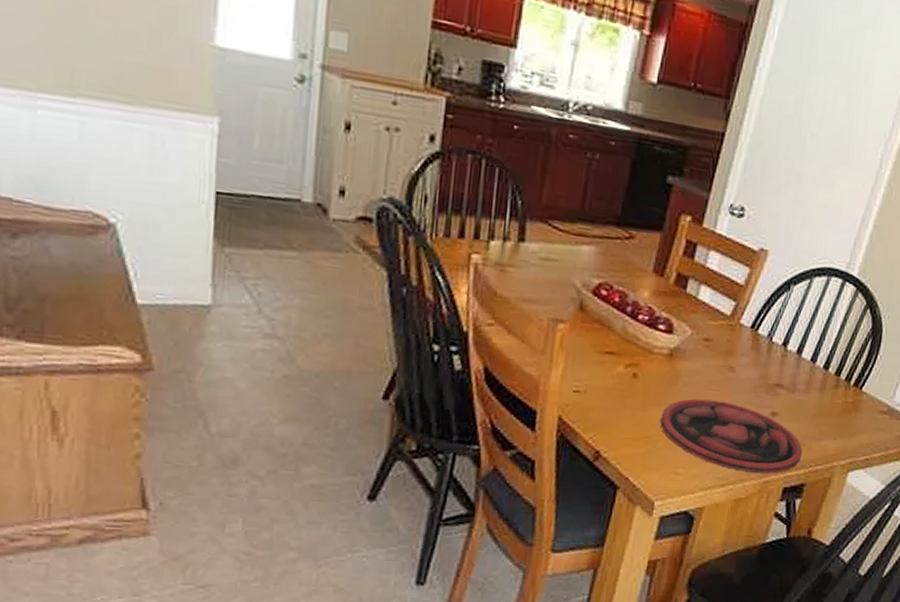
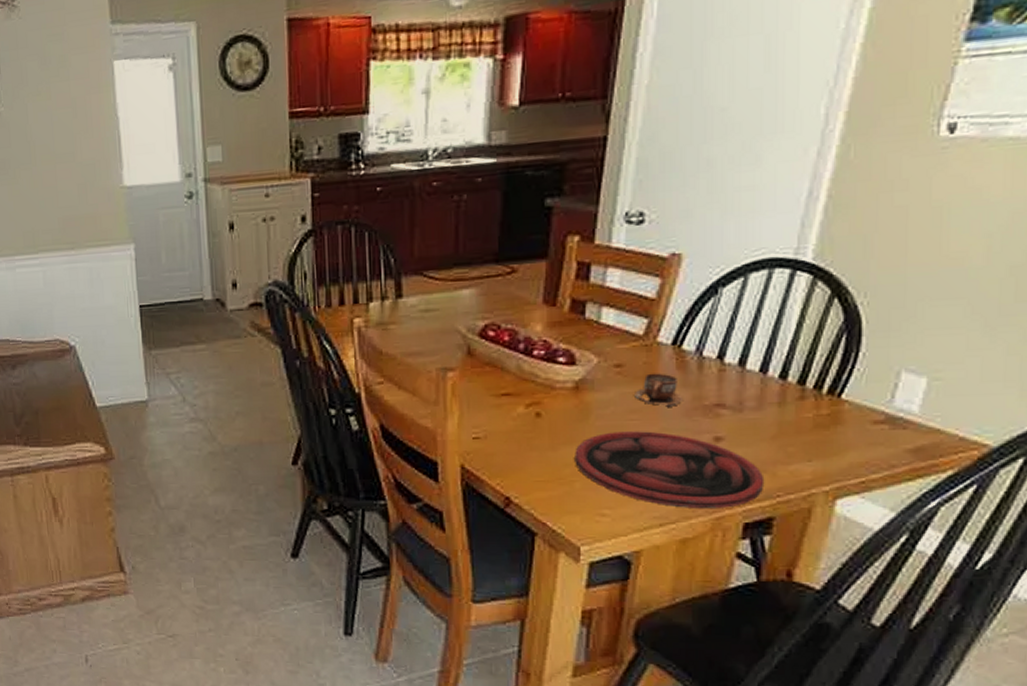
cup: none [716,350,753,382] -> present [635,373,682,407]

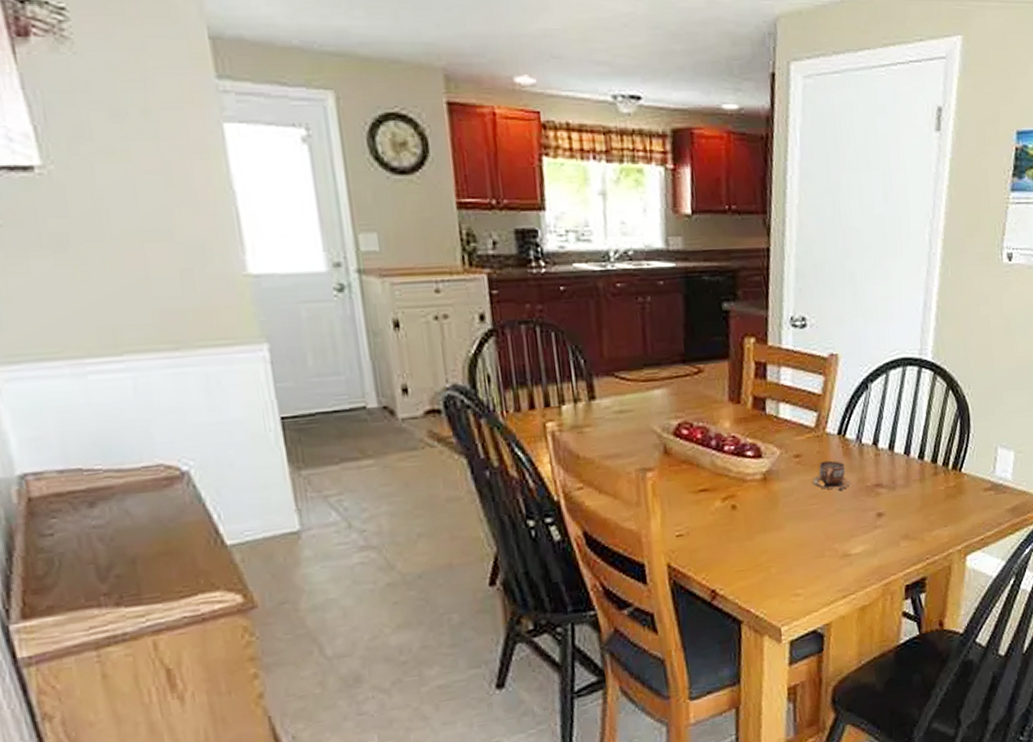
plate: present [575,431,765,509] -> none [768,513,917,579]

